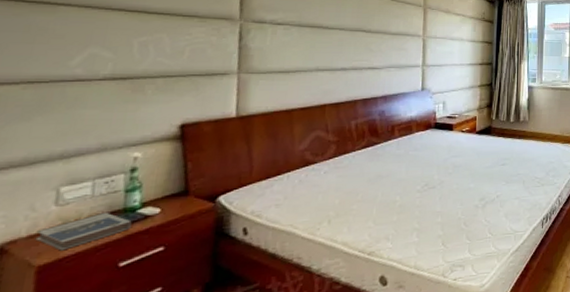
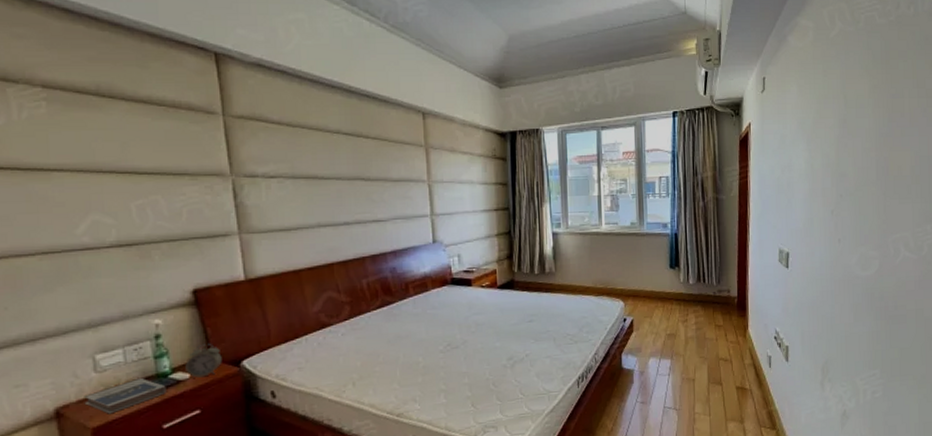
alarm clock: none [156,178,198,213] -> present [185,343,222,378]

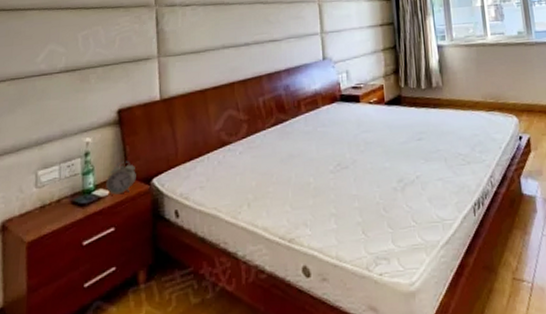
hardback book: present [84,377,166,414] -> none [24,193,89,229]

